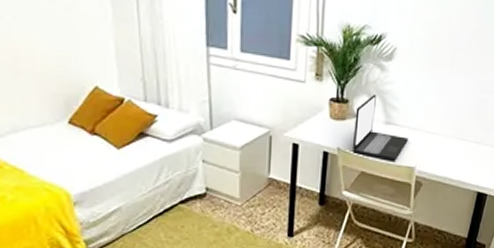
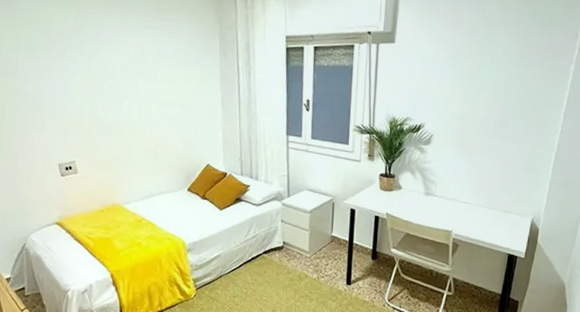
laptop: present [352,93,408,161] -> none [398,170,445,225]

